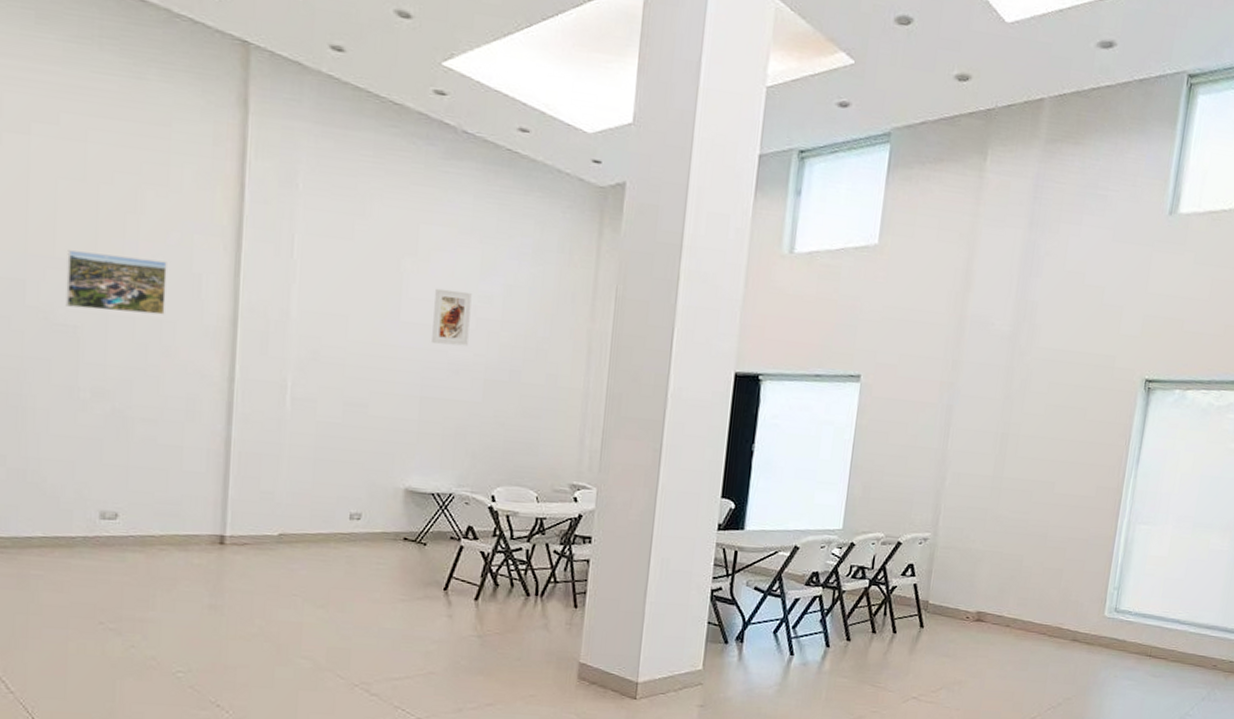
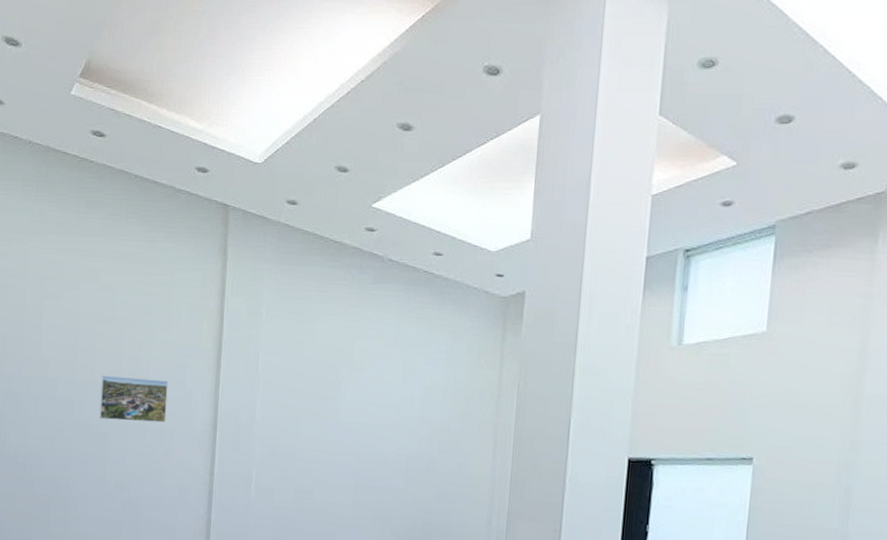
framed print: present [432,288,472,346] -> none [364,392,396,441]

